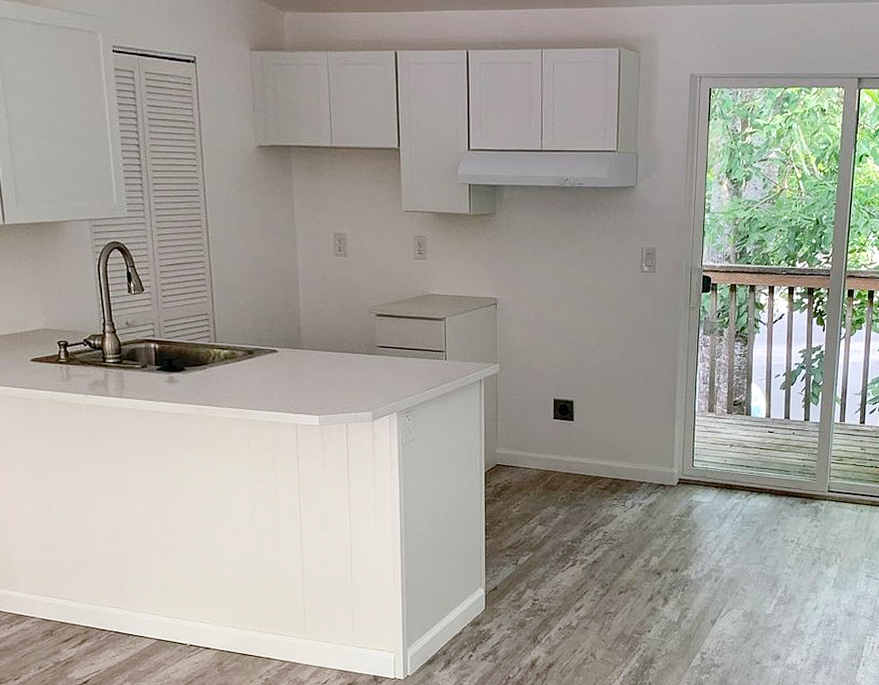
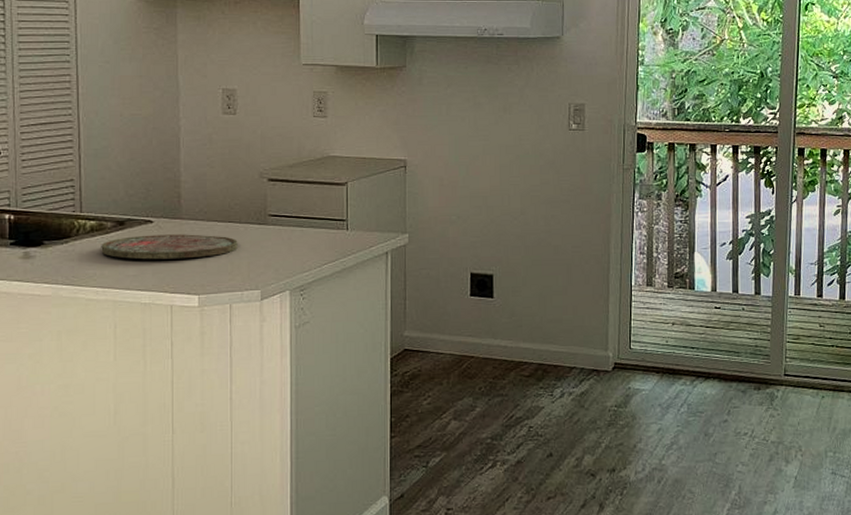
cutting board: none [234,362,351,385] -> present [101,234,238,260]

